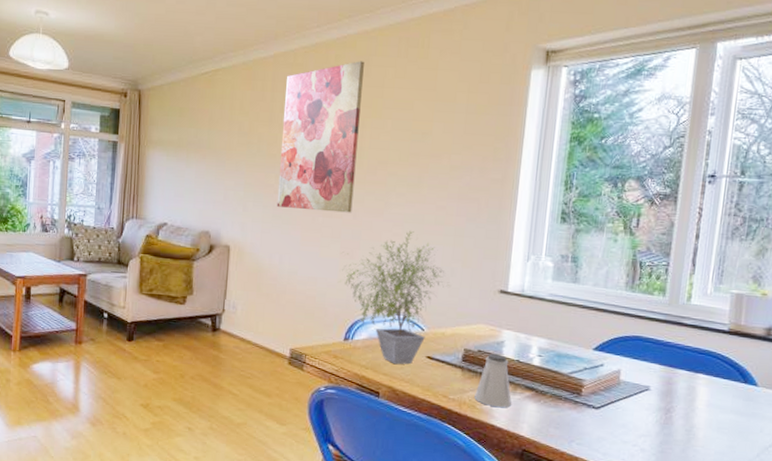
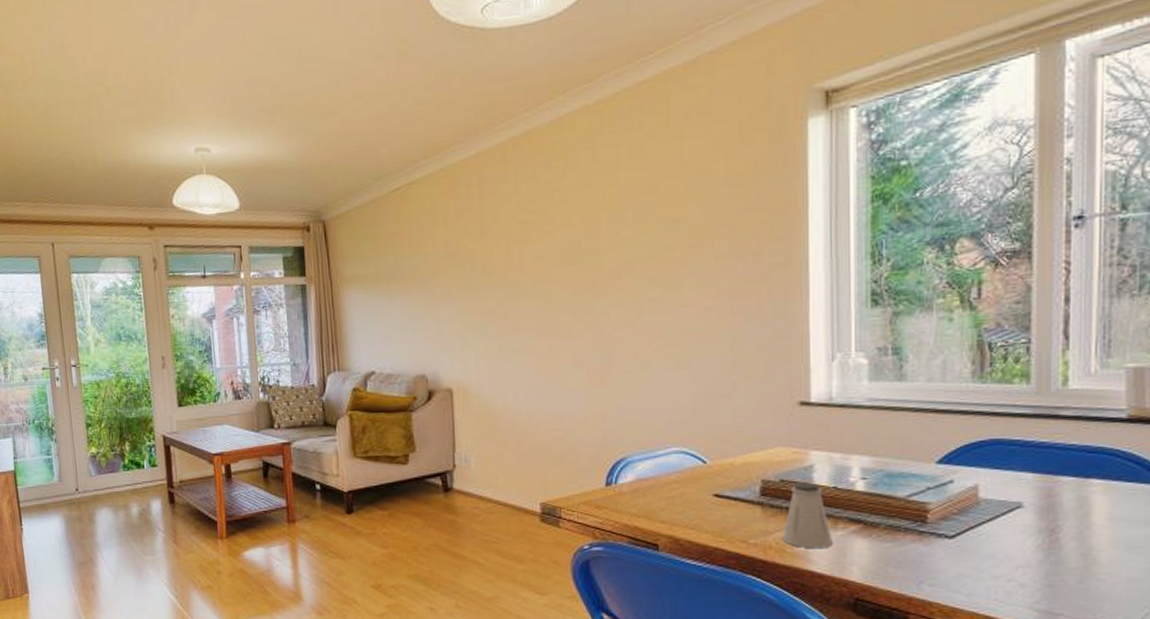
wall art: present [276,61,364,213] -> none [496,143,596,335]
potted plant: present [340,231,450,365] -> none [589,343,734,509]

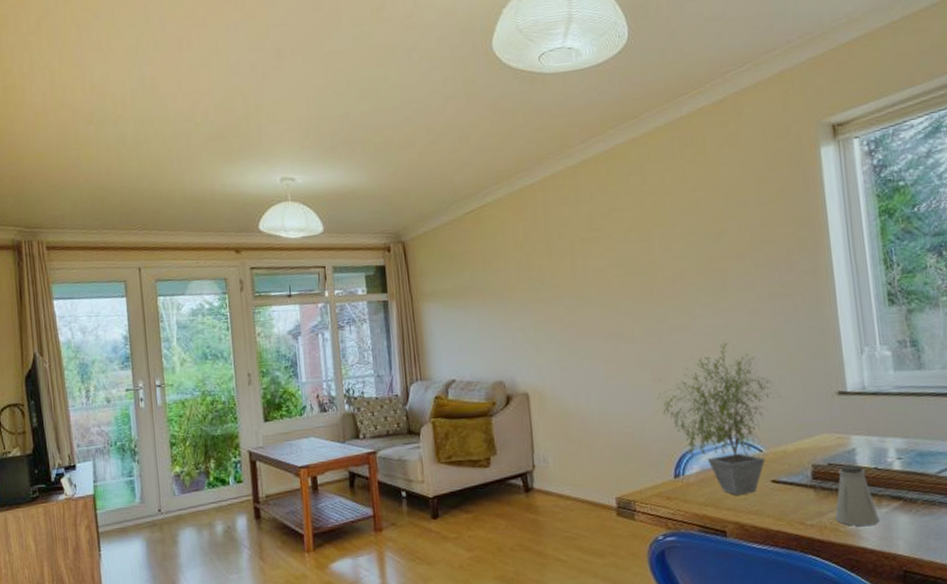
potted plant: none [589,343,734,509] -> present [652,343,782,496]

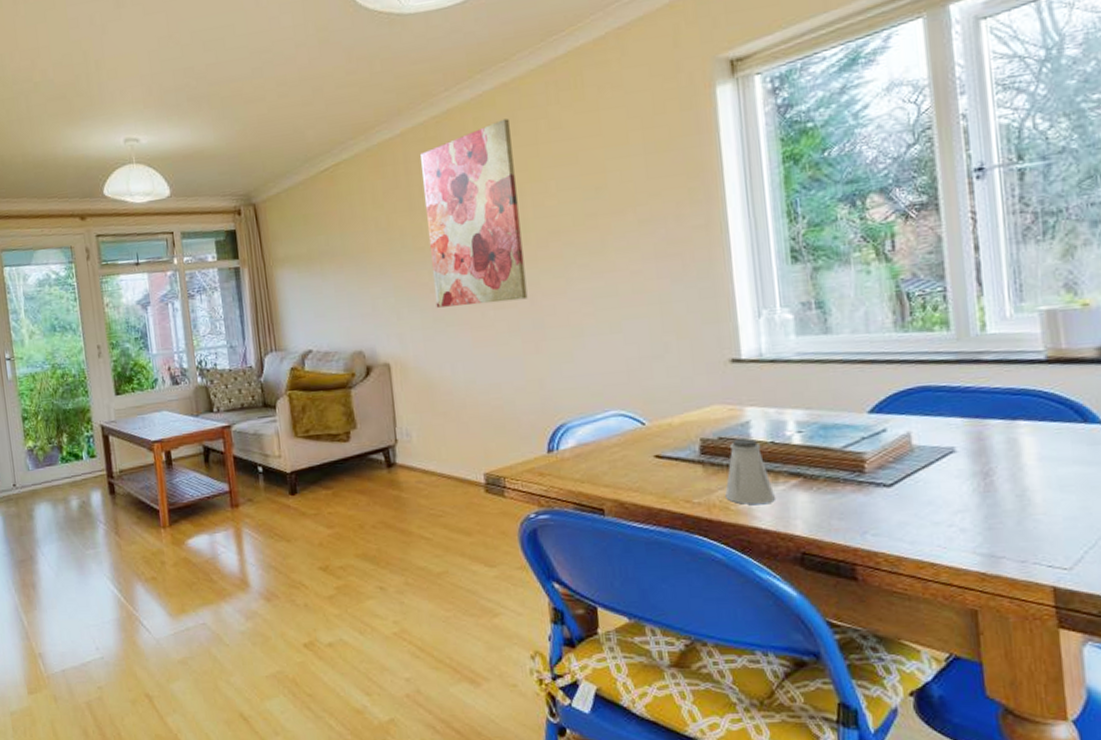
wall art: none [558,170,656,341] -> present [421,118,528,308]
potted plant: present [652,343,782,496] -> none [524,307,667,472]

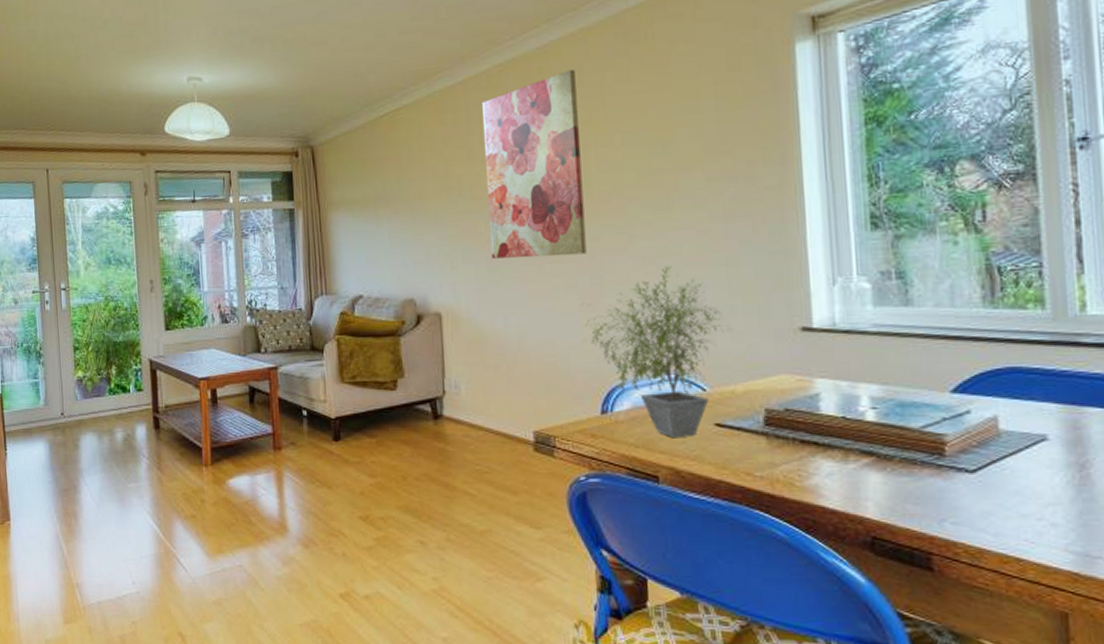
potted plant: none [524,307,667,472] -> present [581,266,732,439]
saltshaker: present [725,438,775,505] -> none [790,412,844,483]

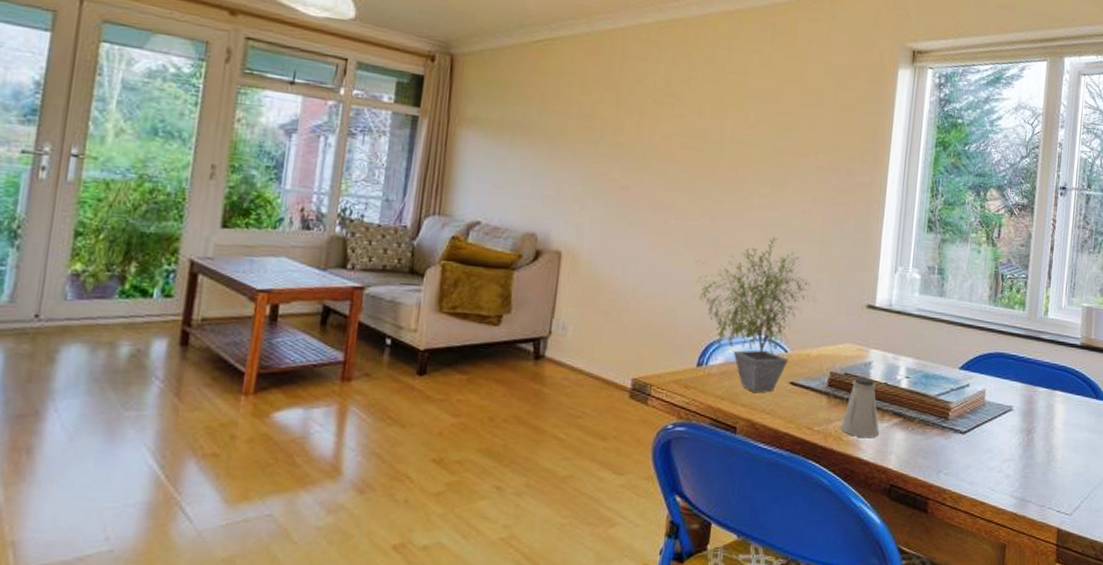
wall art: present [482,69,587,259] -> none [621,43,727,216]
saltshaker: none [790,412,844,483] -> present [841,377,879,438]

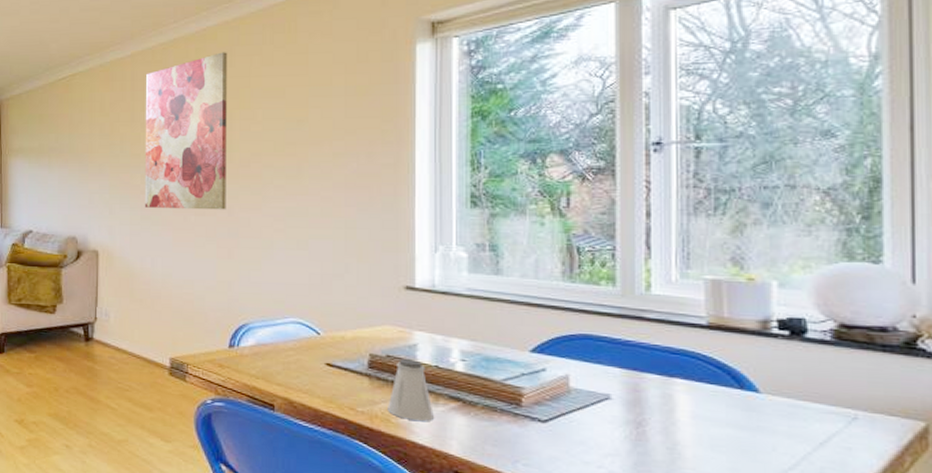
wall art: none [621,43,727,216] -> present [144,52,227,210]
potted plant: present [694,238,816,393] -> none [218,226,346,374]

